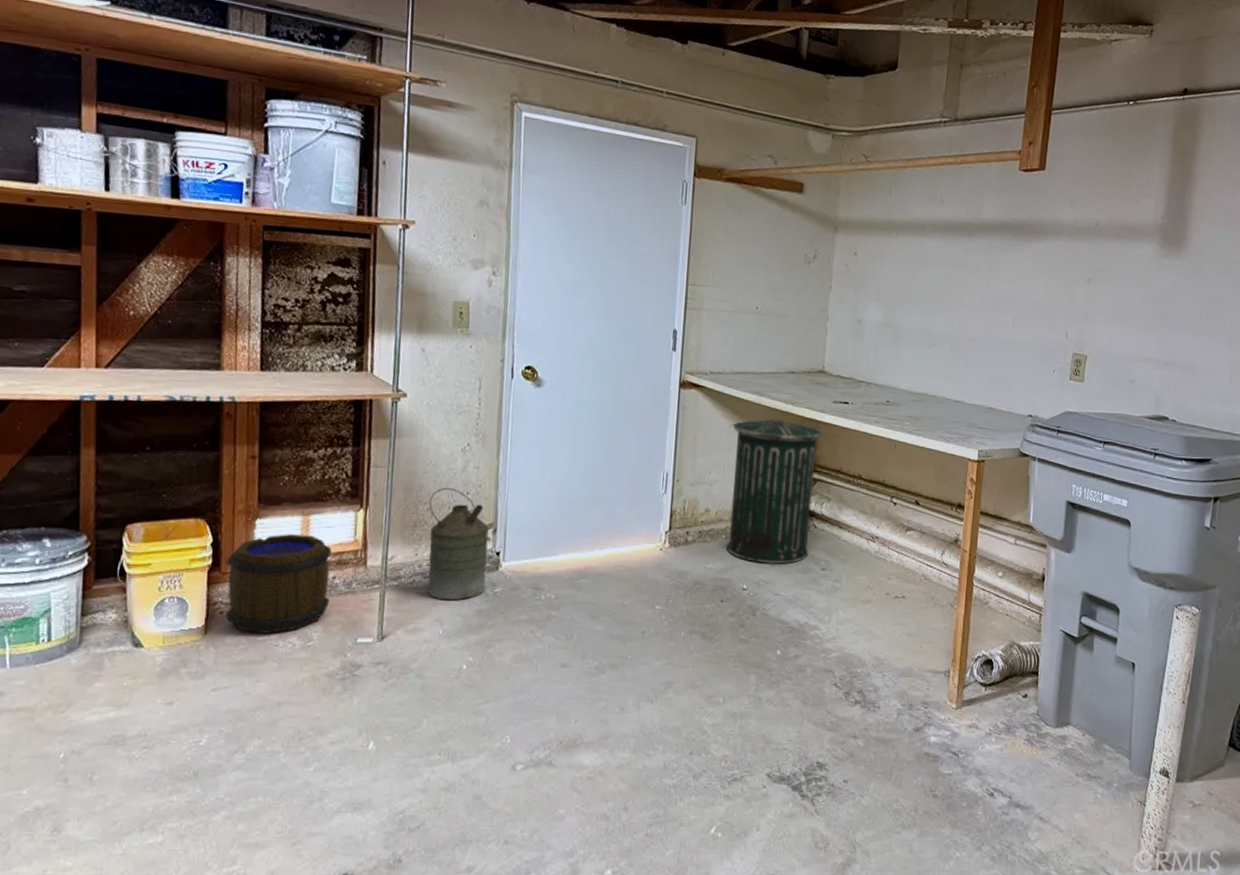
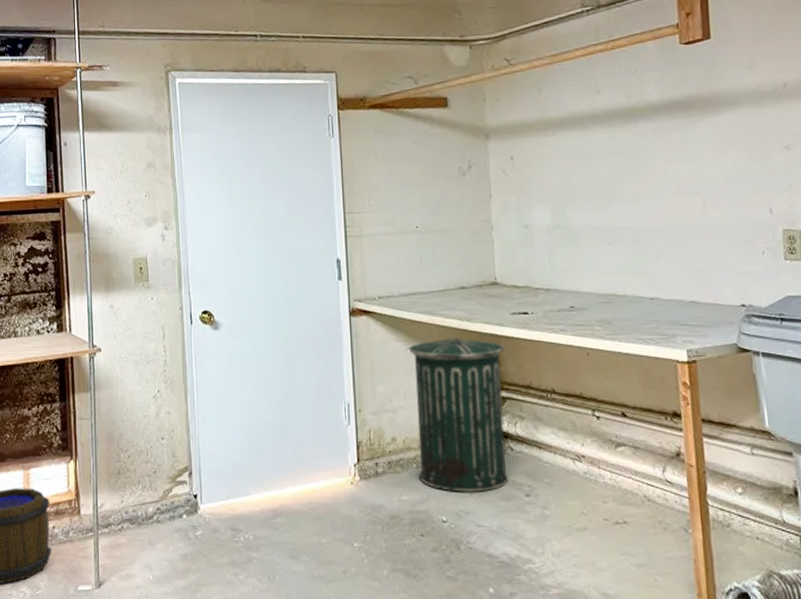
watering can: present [427,487,489,601] -> none [129,434,187,546]

